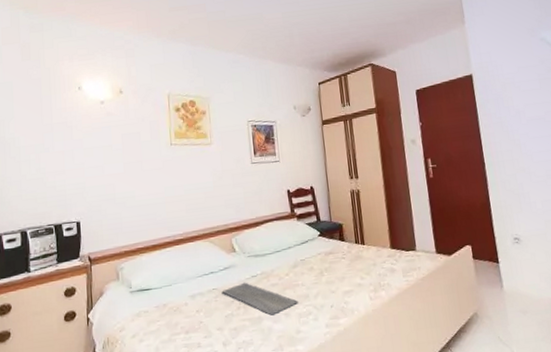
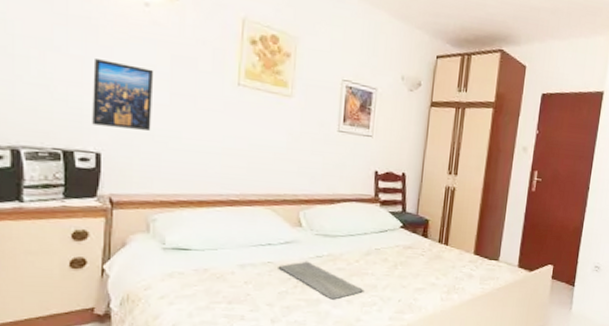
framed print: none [71,148,113,201] -> present [92,59,154,131]

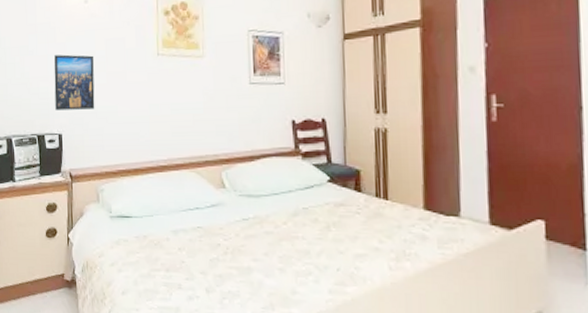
bath mat: present [278,261,365,300] -> none [207,224,297,268]

